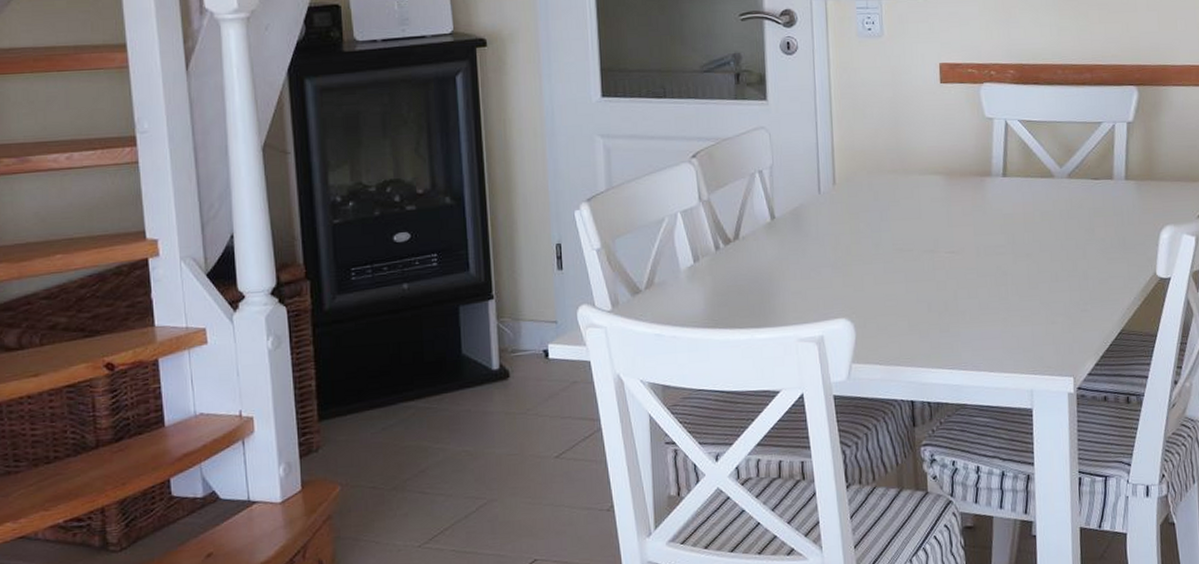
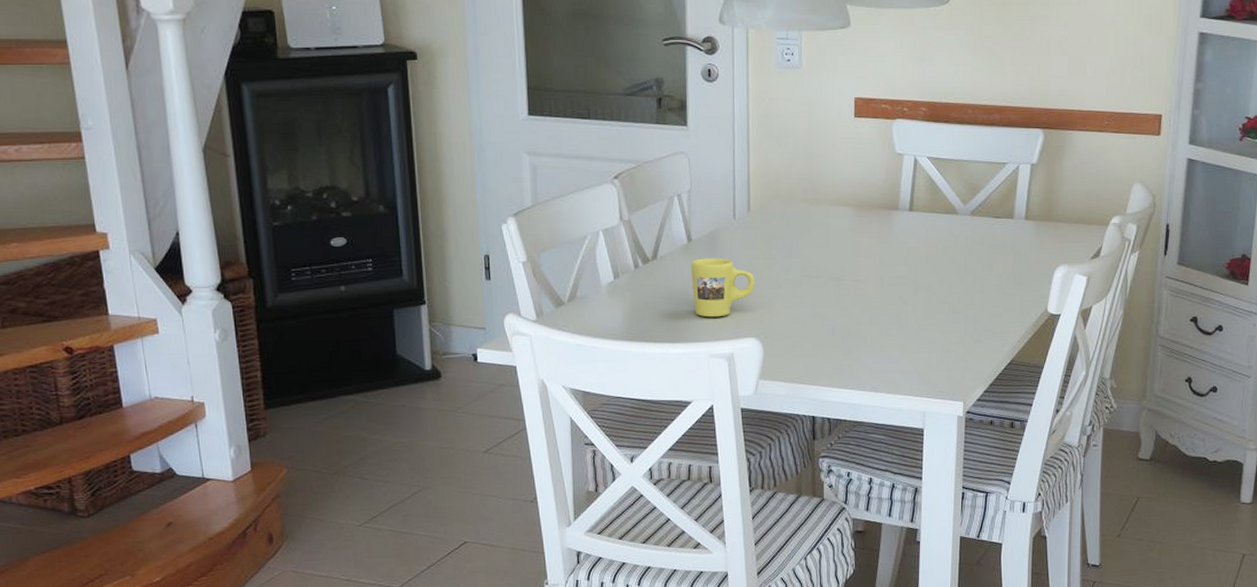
mug: none [775,235,844,299] -> present [691,258,755,318]

